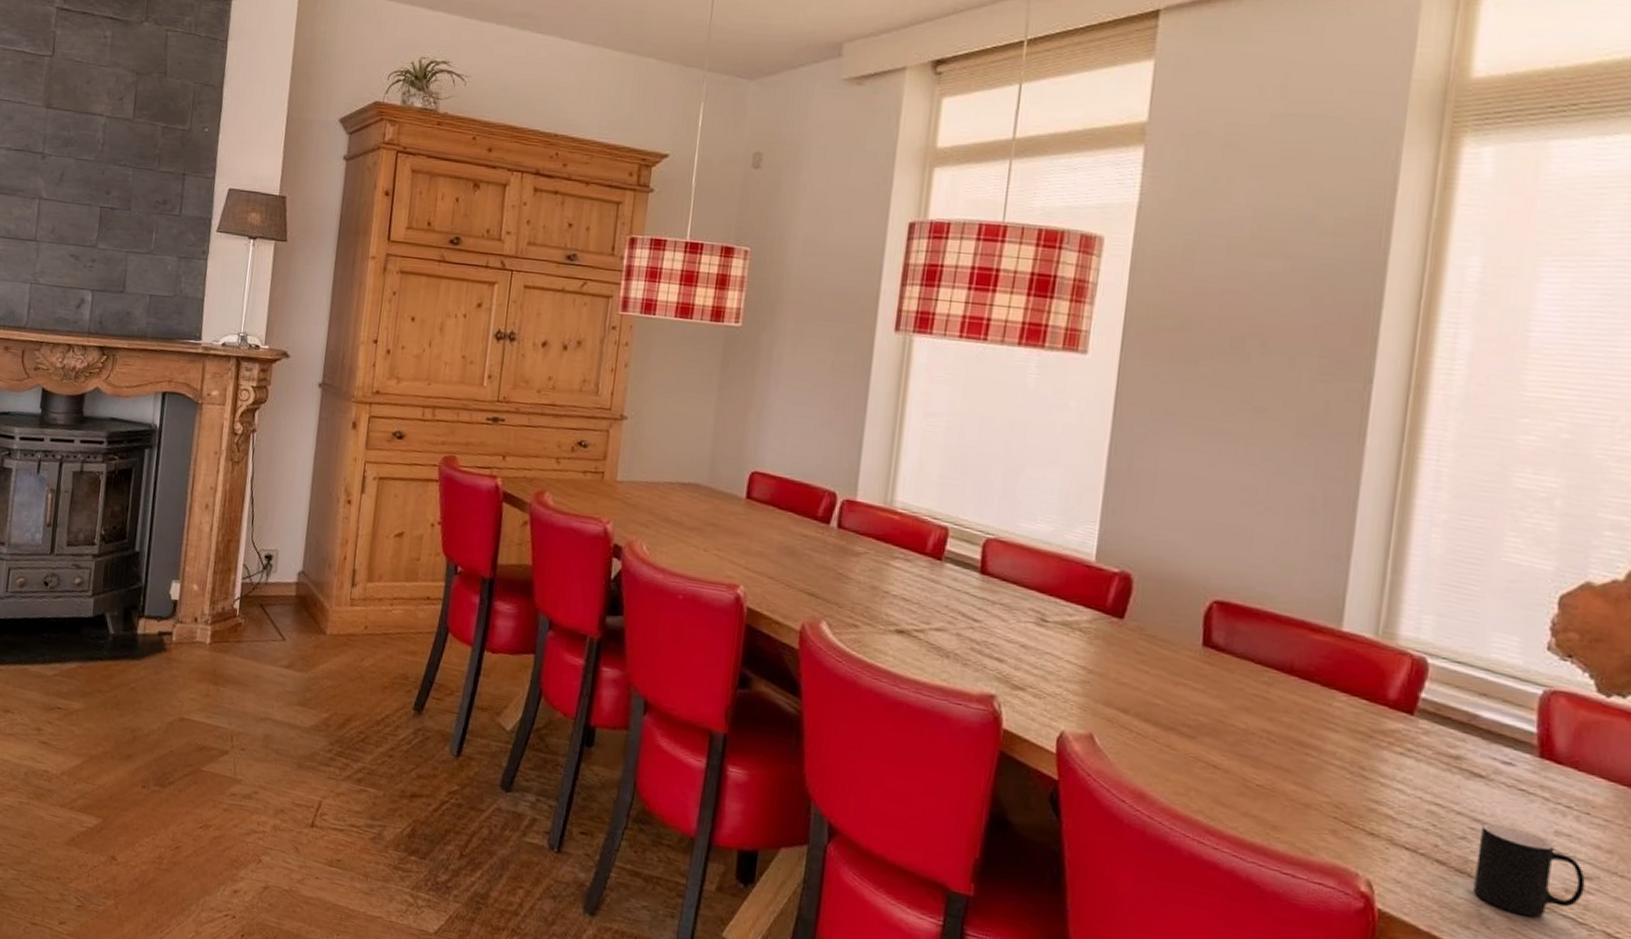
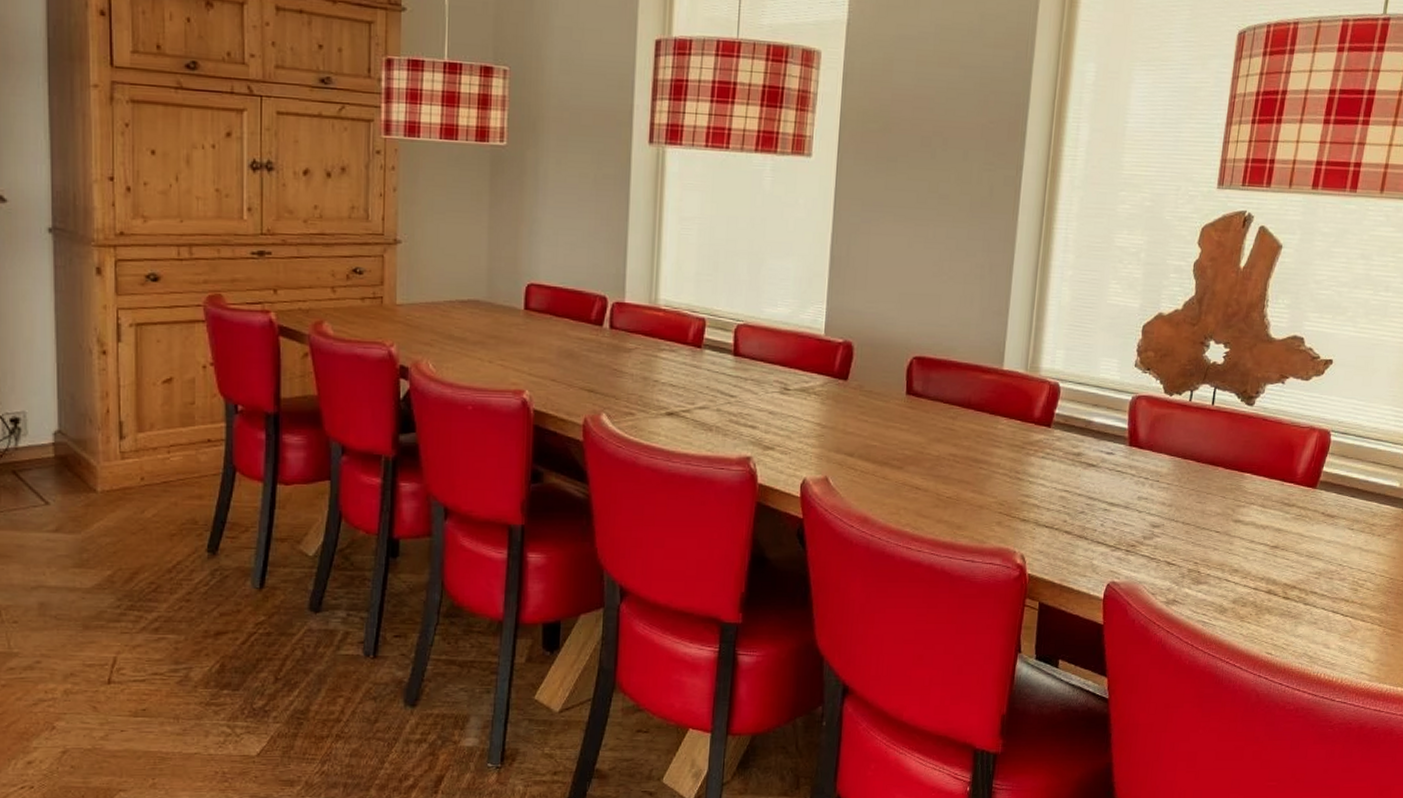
cup: present [1473,822,1586,917] -> none [1088,497,1156,560]

